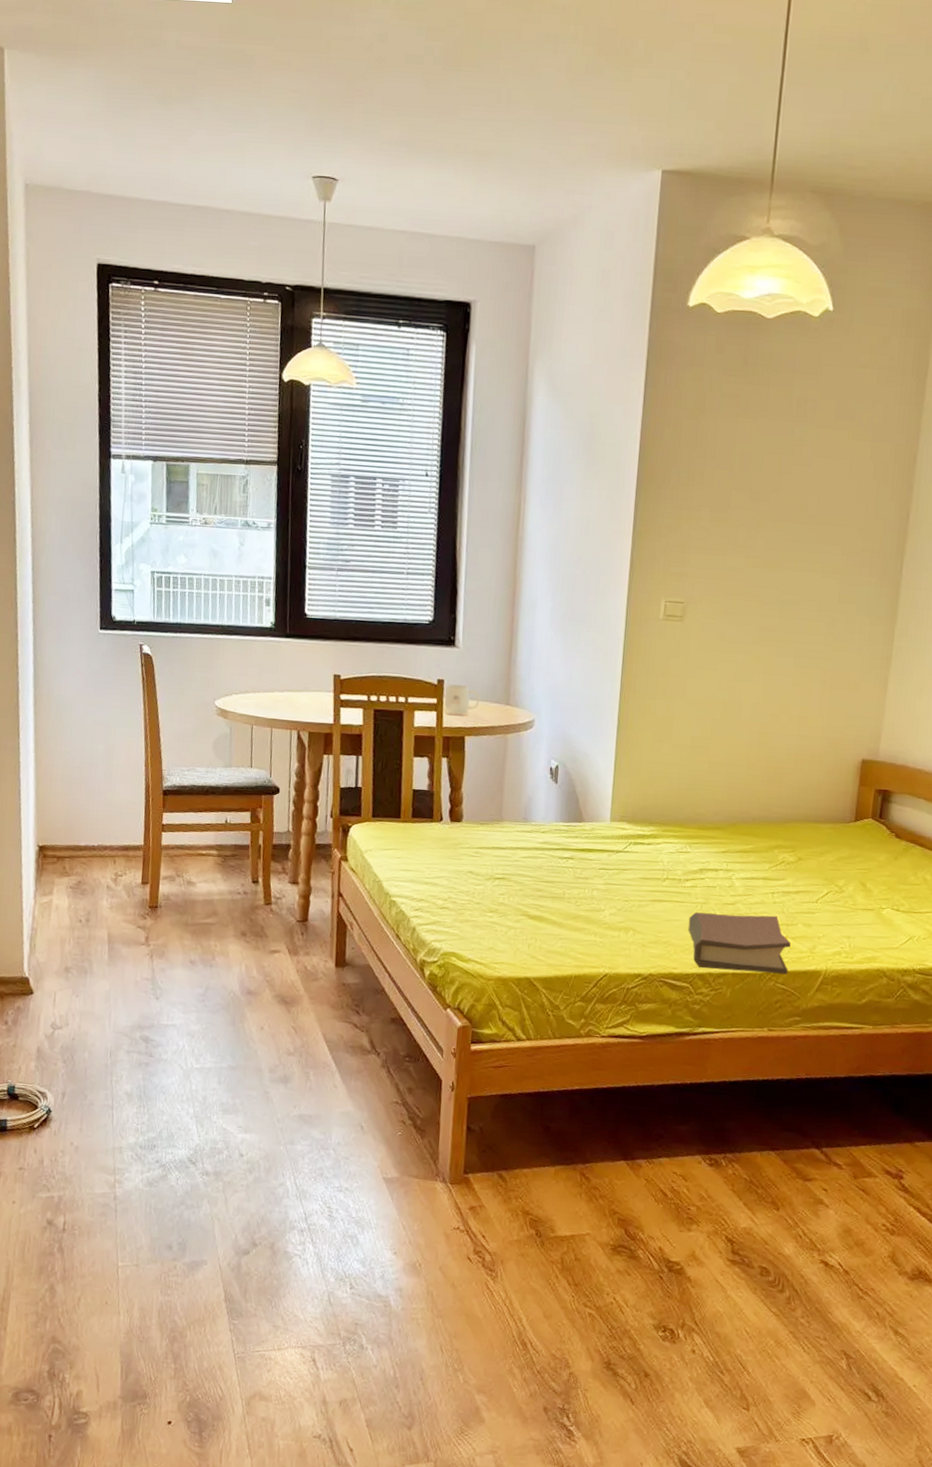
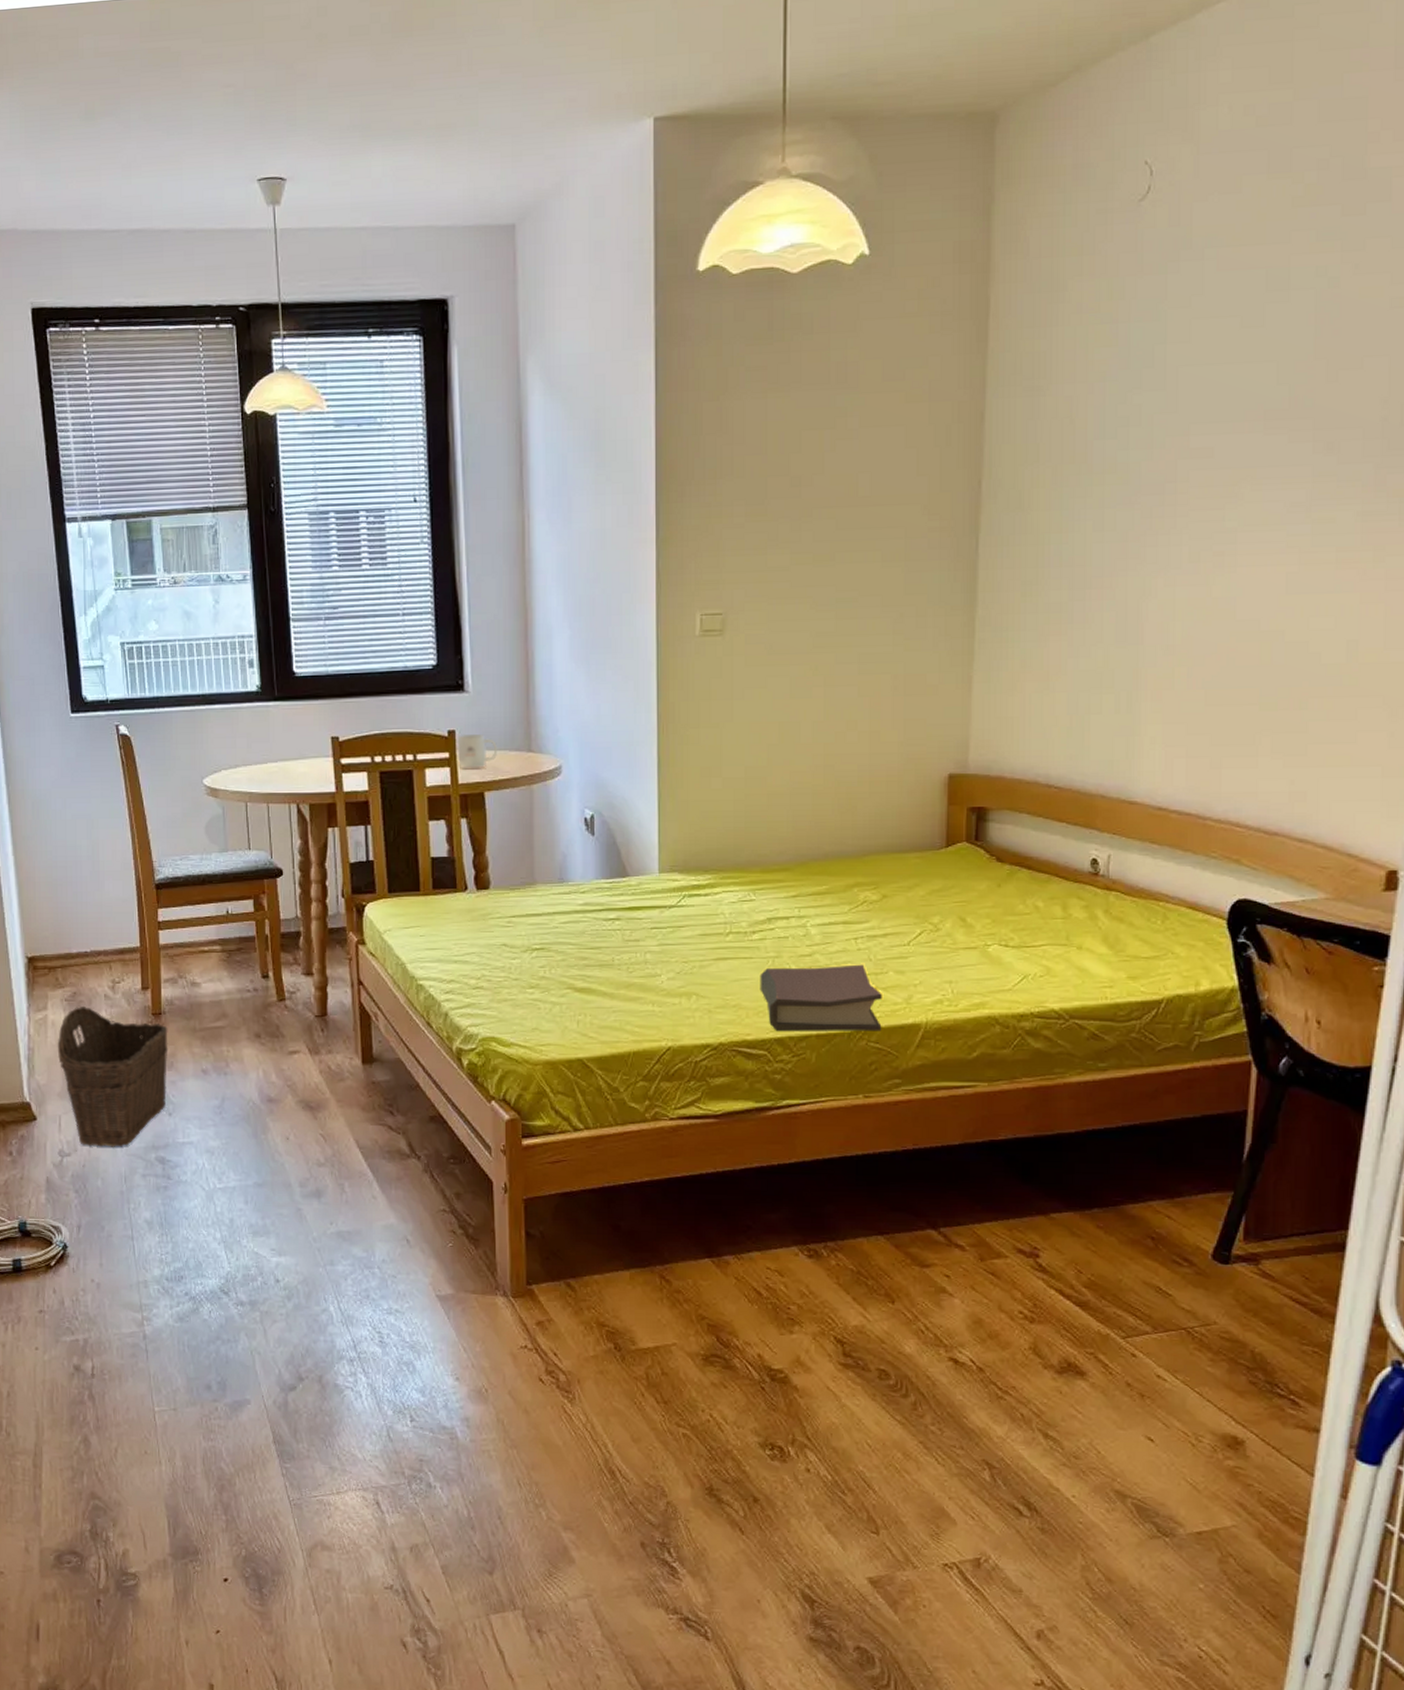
wicker basket: none [58,894,163,1024] -> present [57,1005,168,1147]

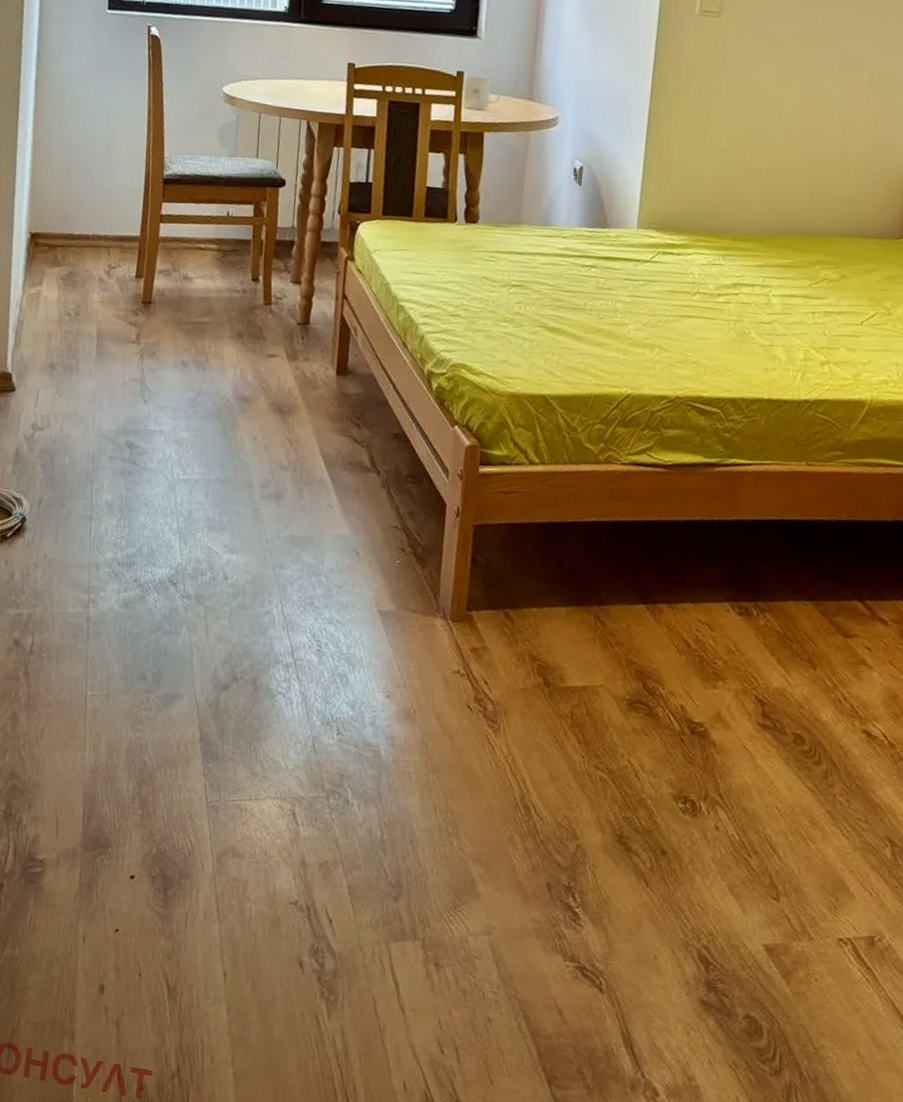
wicker basket: present [57,1005,168,1147] -> none [45,286,156,427]
hardback book: present [760,964,882,1031] -> none [719,330,833,404]

